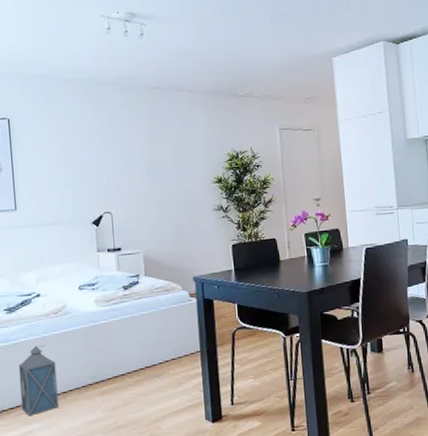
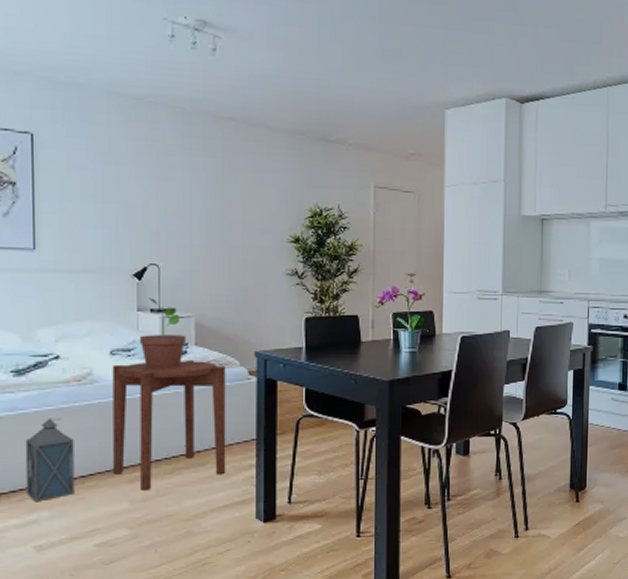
side table: none [81,288,178,402] -> present [112,359,226,492]
potted plant: none [100,240,138,299] -> present [139,298,187,369]

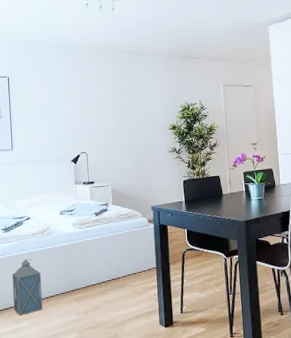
side table: present [112,359,226,492] -> none [62,214,138,307]
potted plant: present [139,298,187,369] -> none [77,175,107,223]

